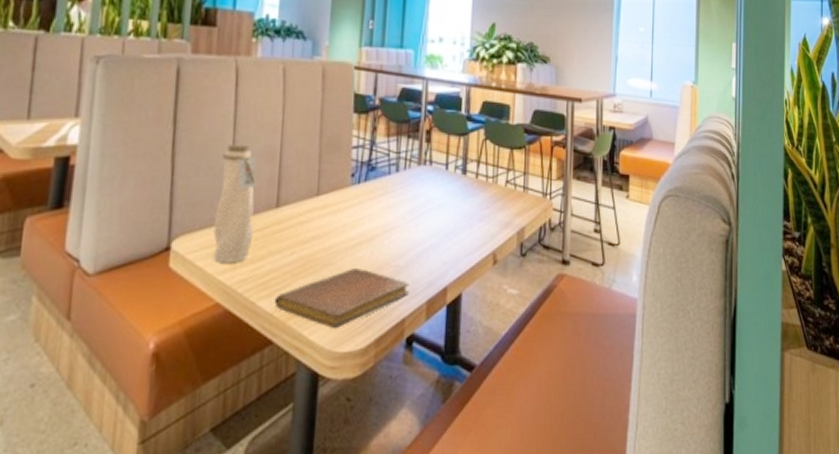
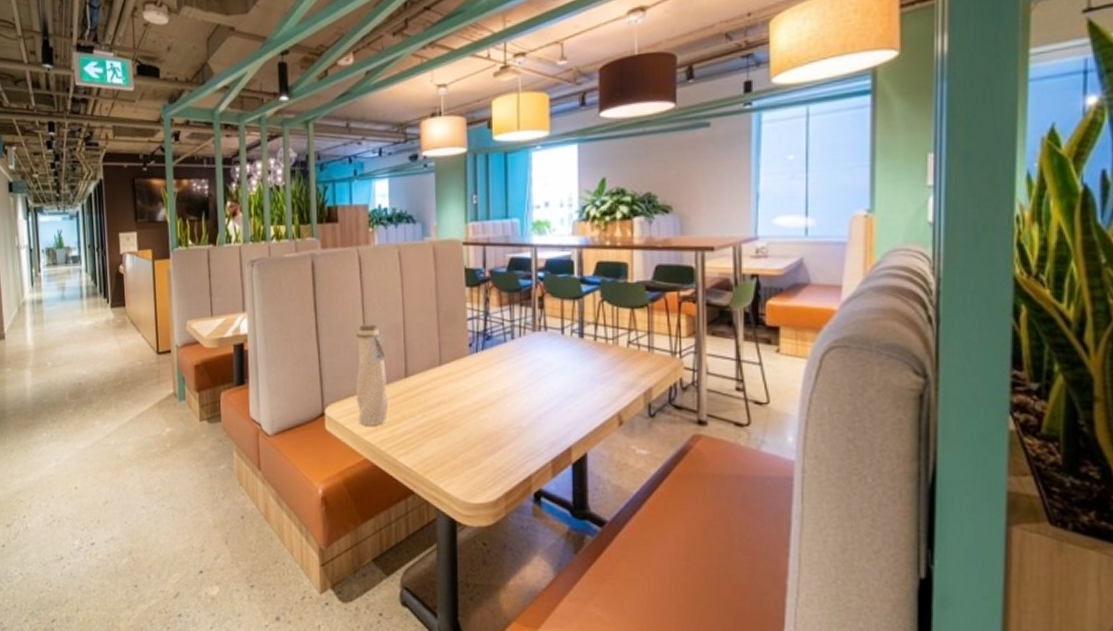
notebook: present [274,269,409,329] -> none [412,430,533,483]

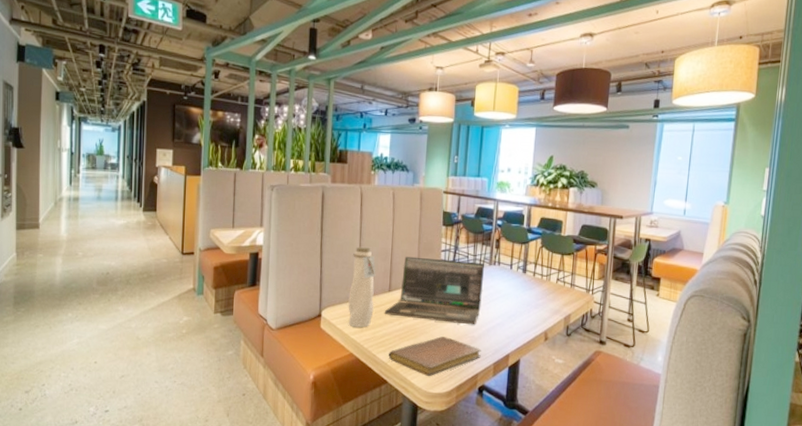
laptop: none [401,329,527,412] -> present [384,256,485,325]
notebook: none [412,430,533,483] -> present [388,336,481,377]

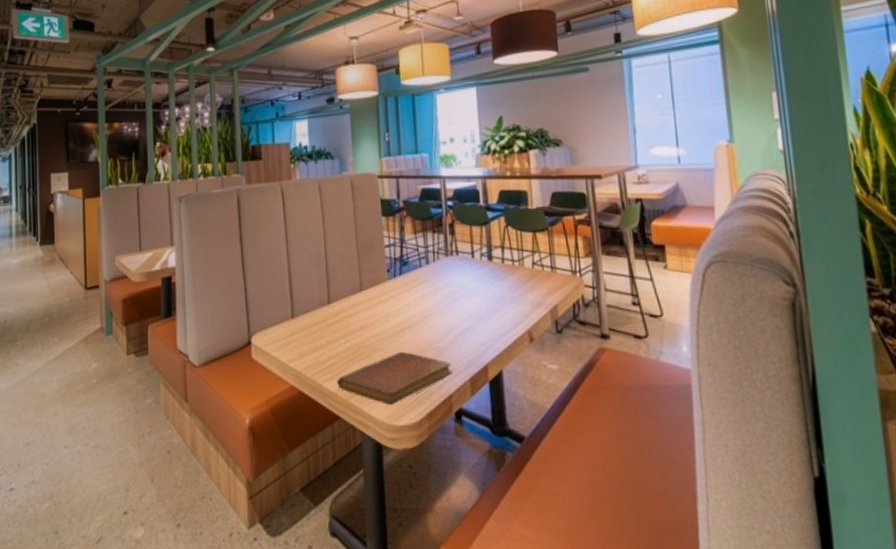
water bottle: present [348,246,376,327] -> none [281,253,313,352]
laptop: present [384,256,485,325] -> none [325,254,443,334]

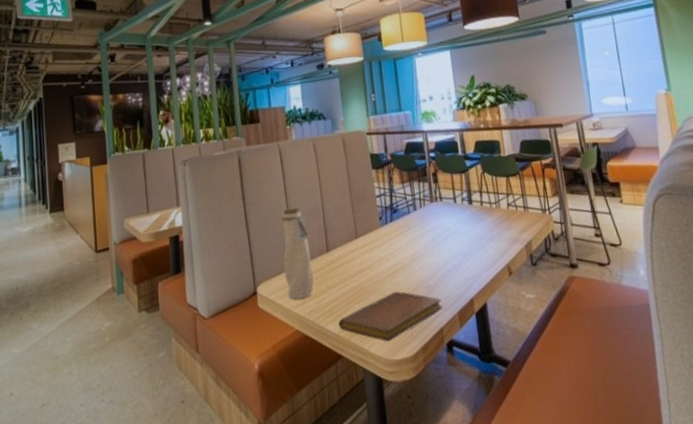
water bottle: none [281,253,313,352] -> present [281,207,314,299]

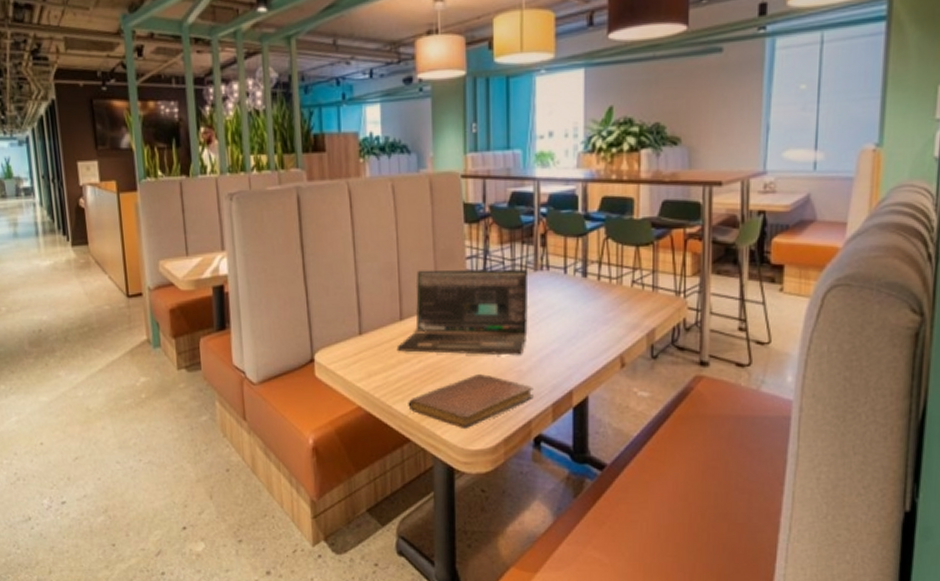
water bottle: present [281,207,314,299] -> none [347,263,383,371]
laptop: none [325,201,432,279] -> present [396,268,529,356]

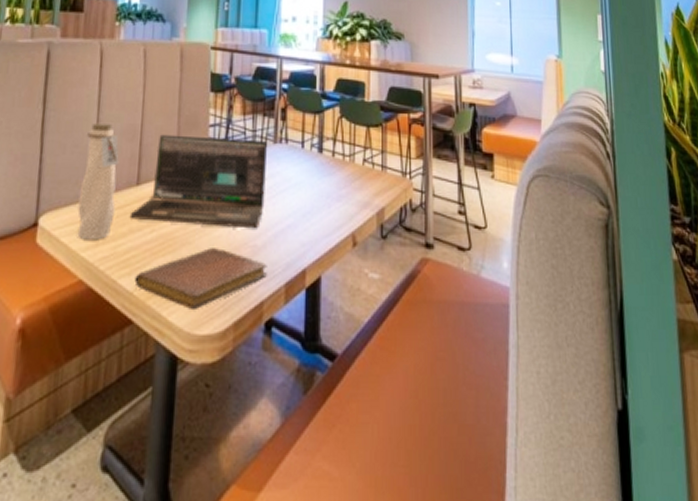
water bottle: none [347,263,383,371] -> present [77,122,119,239]

